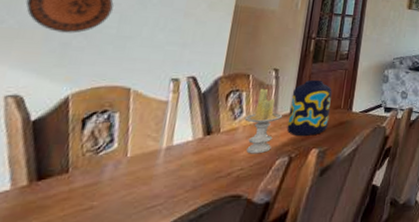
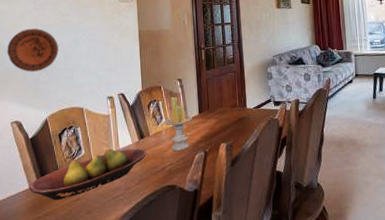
fruit bowl: none [10,144,211,208] -> present [29,148,147,200]
vase: present [286,79,332,136] -> none [196,84,230,133]

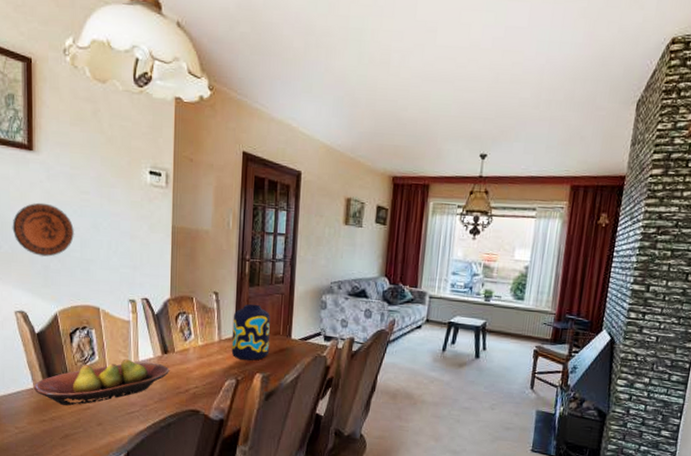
candle: present [165,96,193,152] -> none [193,311,227,375]
vase: none [196,84,230,133] -> present [231,304,270,361]

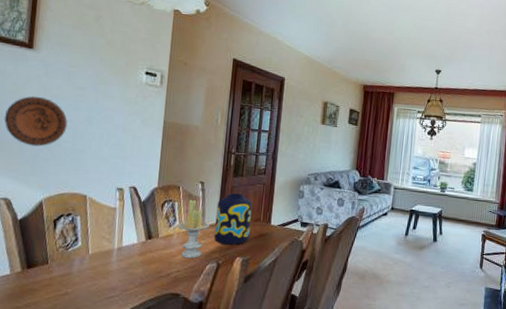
fruit bowl: present [34,359,170,406] -> none [10,244,153,292]
candle: none [193,311,227,375] -> present [178,199,210,259]

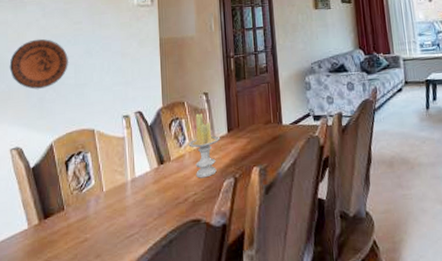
vase: present [214,193,252,245] -> none [224,97,263,156]

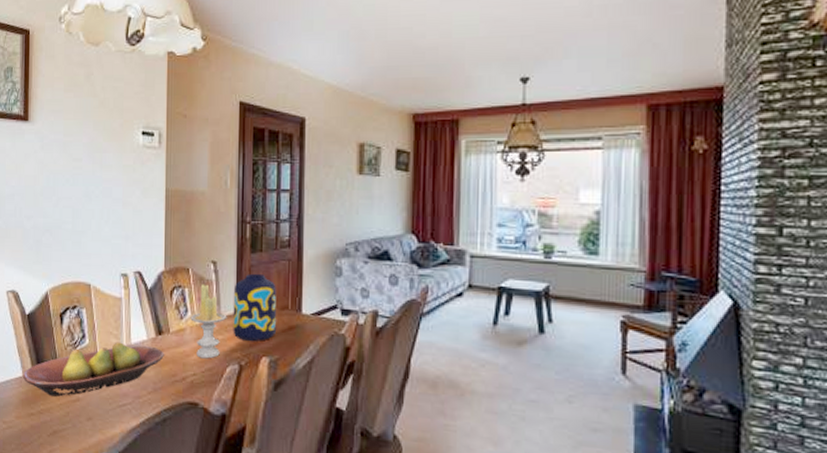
decorative plate: present [9,39,69,90] -> none [6,174,67,230]
fruit bowl: none [29,176,167,242] -> present [23,342,164,397]
vase: none [224,97,263,156] -> present [233,273,277,341]

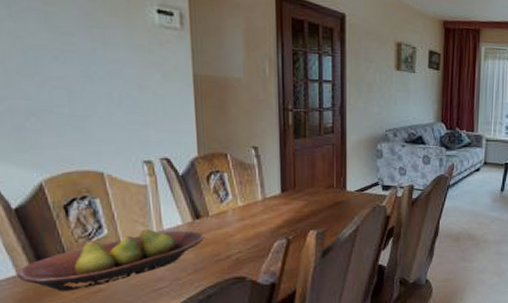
candle: present [190,283,227,359] -> none [232,168,272,237]
vase: present [233,273,277,341] -> none [277,157,323,217]

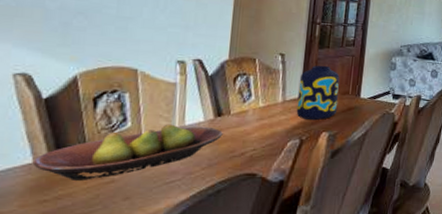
vase: none [277,157,323,217] -> present [296,65,340,120]

